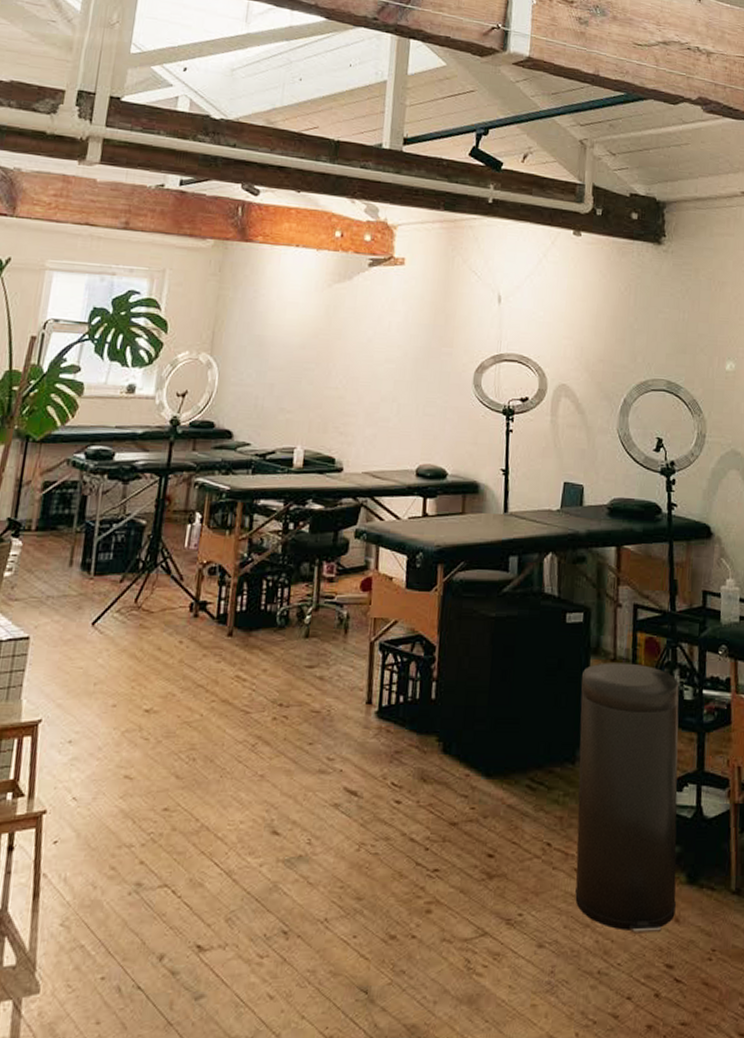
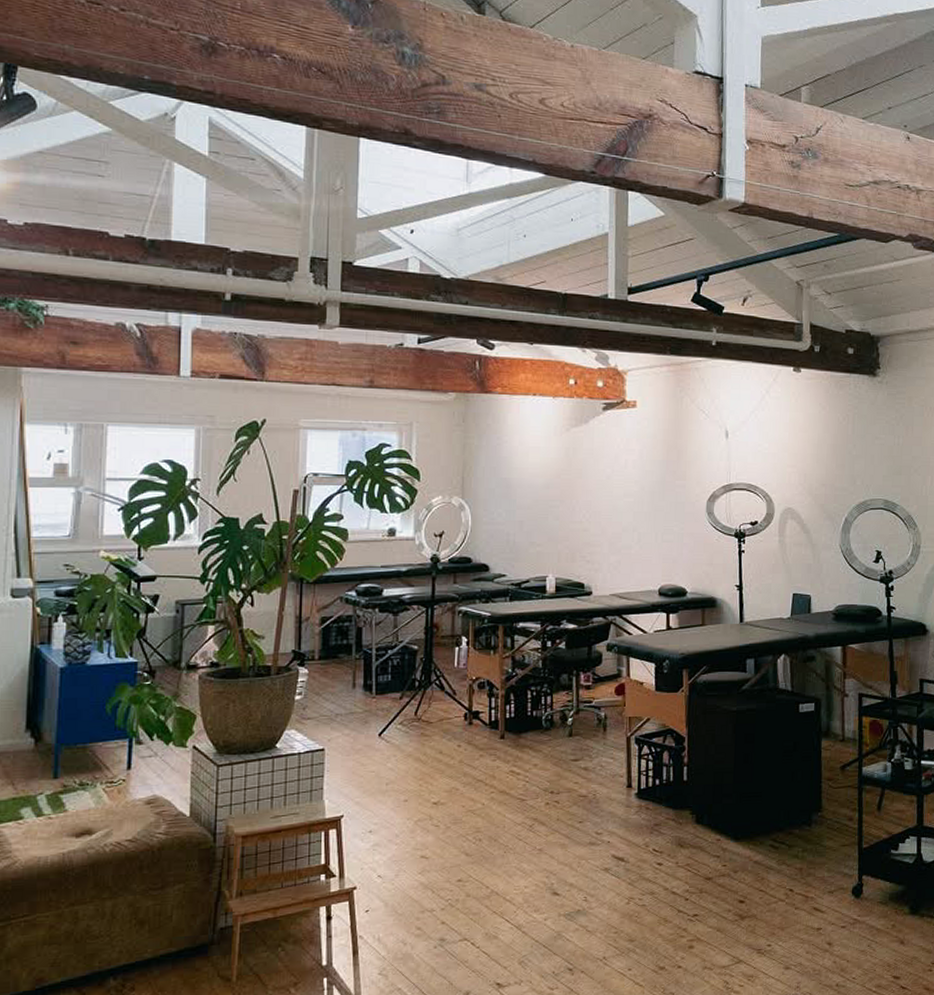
pedal bin: present [575,662,679,933] -> none [814,742,901,954]

